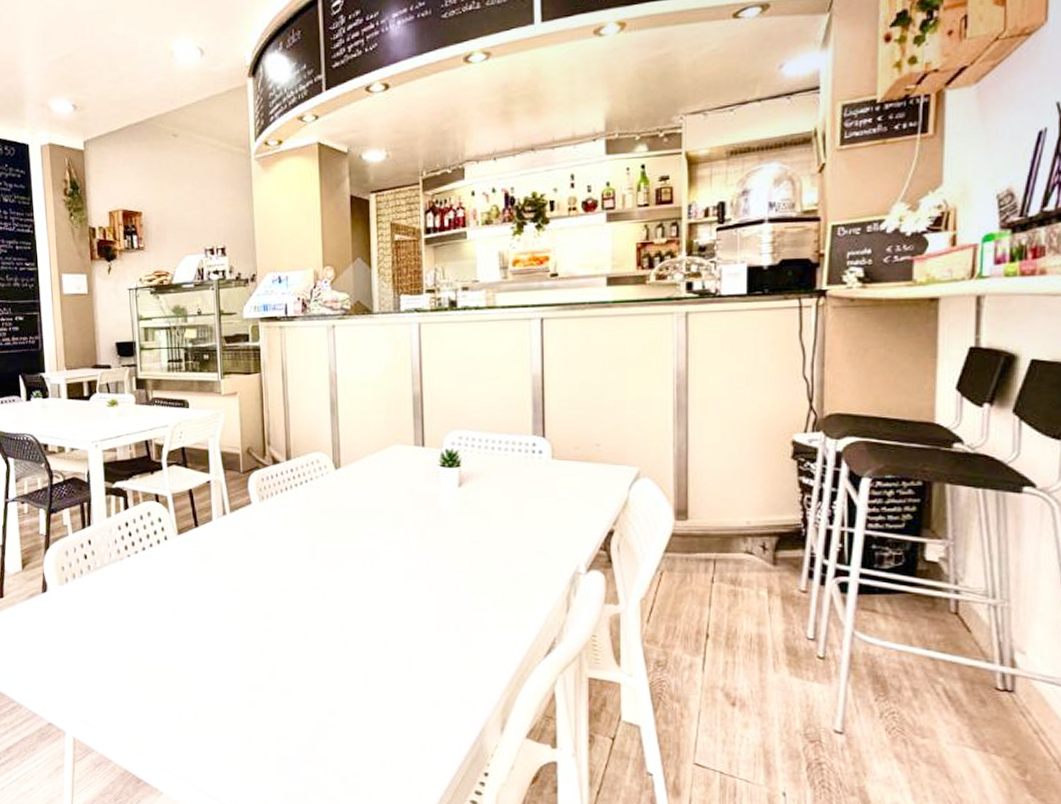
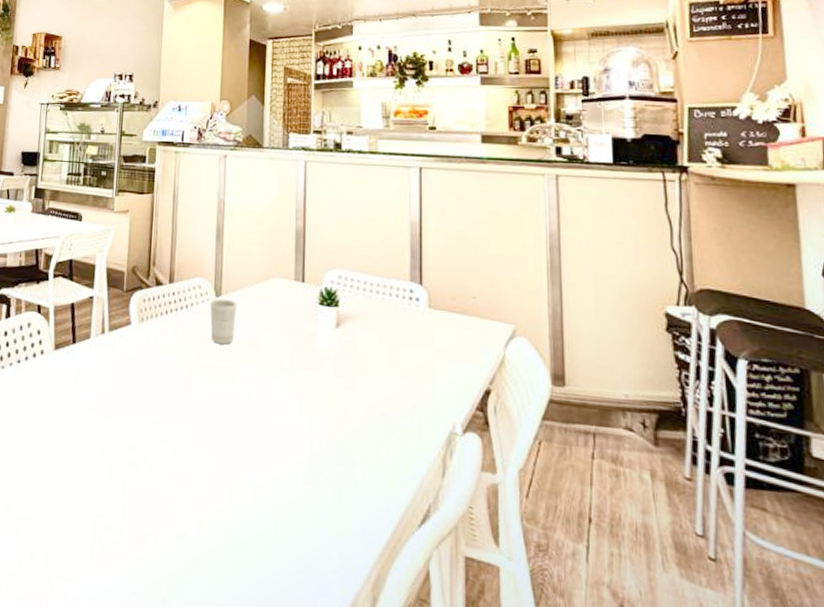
cup: none [330,470,357,514] -> present [210,298,237,345]

